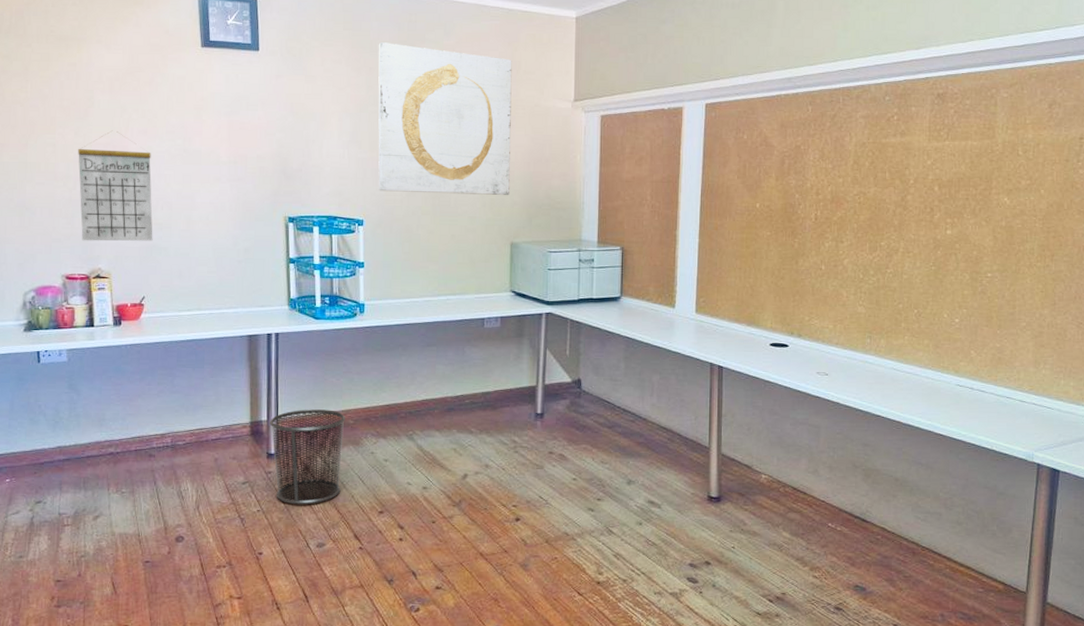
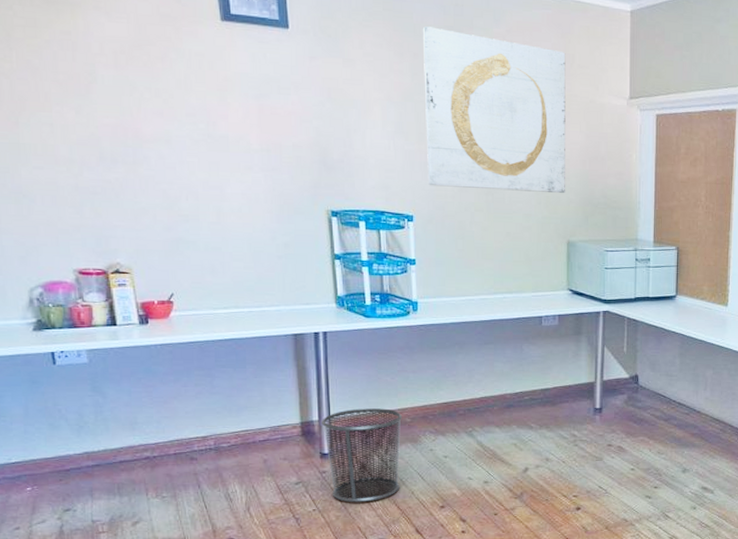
calendar: present [78,130,153,242] -> none [81,110,179,234]

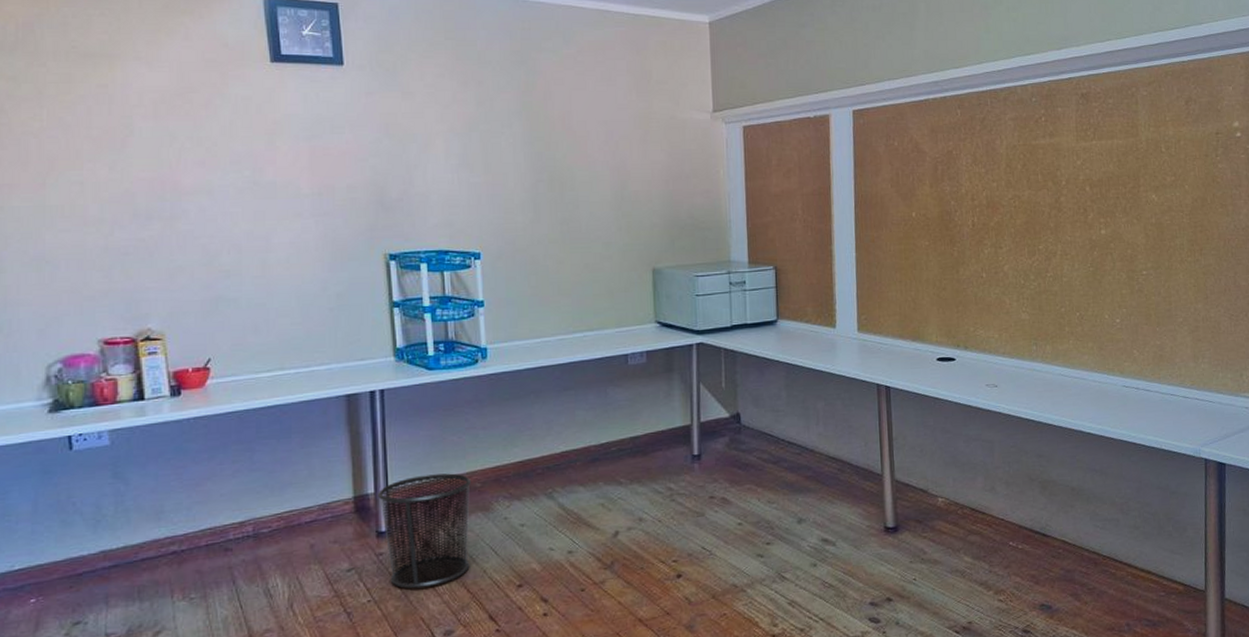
wall art: present [422,26,566,194] -> none [487,53,648,220]

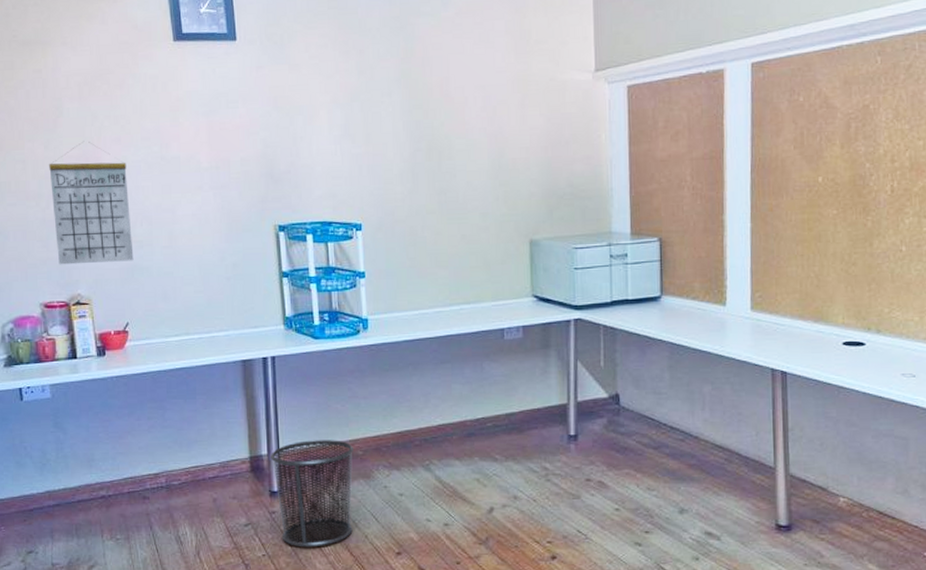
calendar: none [114,163,218,297] -> present [49,141,134,265]

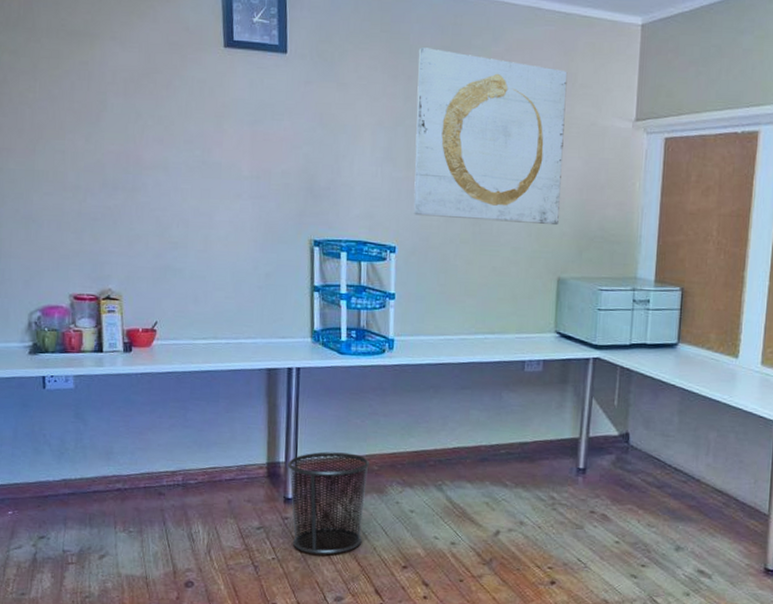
calendar: present [49,141,134,265] -> none [89,137,168,262]
wall art: none [367,20,525,190] -> present [413,47,568,226]

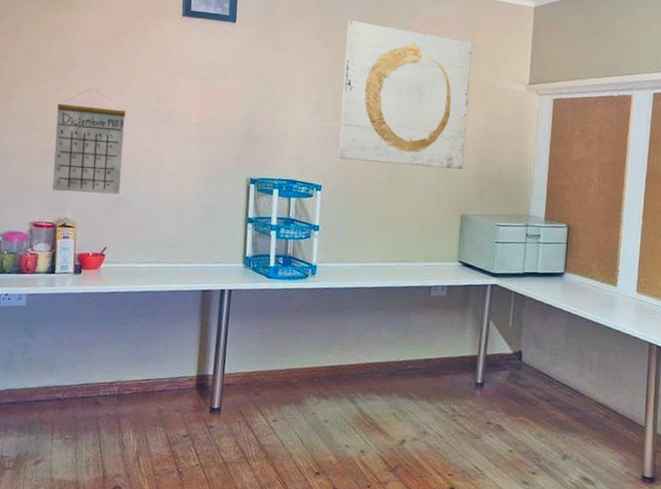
calendar: none [89,137,168,262] -> present [52,88,126,195]
waste bin: present [288,451,370,555] -> none [215,365,291,462]

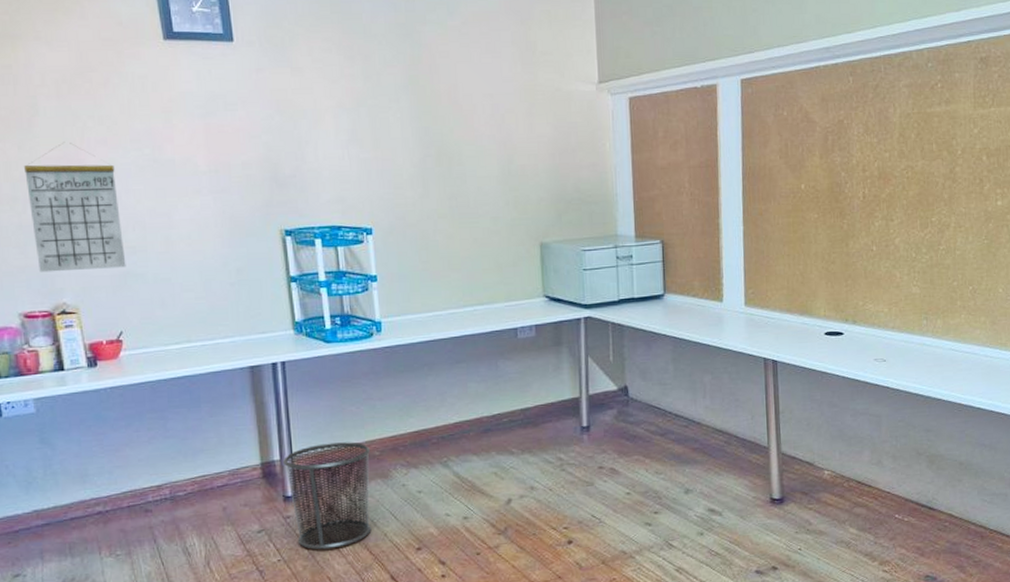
waste bin: none [215,365,291,462] -> present [283,442,372,550]
wall art: present [338,21,473,170] -> none [373,26,535,195]

